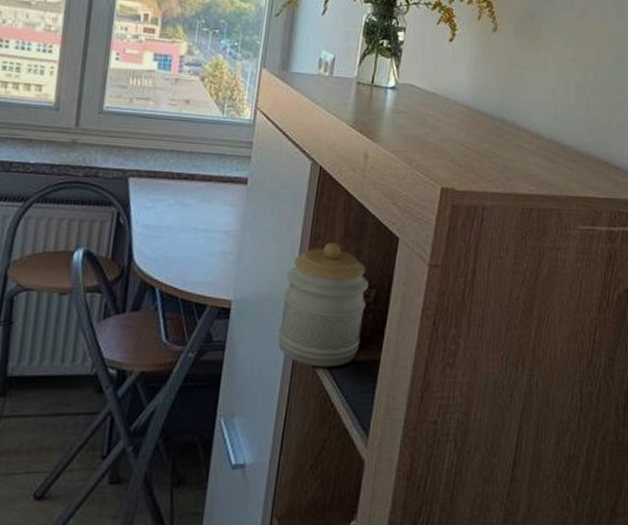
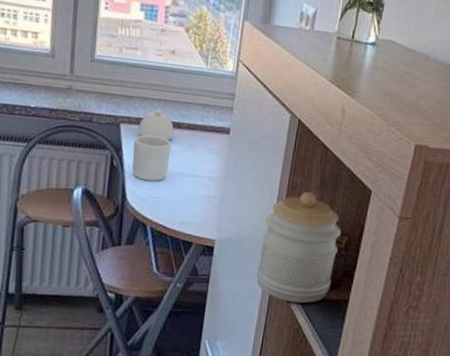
mug: none [140,189,185,238] -> present [131,135,172,181]
sugar bowl: none [147,161,188,195] -> present [137,109,175,141]

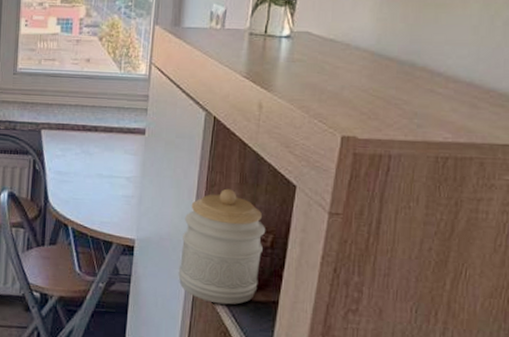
mug: present [131,135,172,181] -> none [52,139,90,183]
sugar bowl: present [137,109,175,141] -> none [57,114,92,144]

